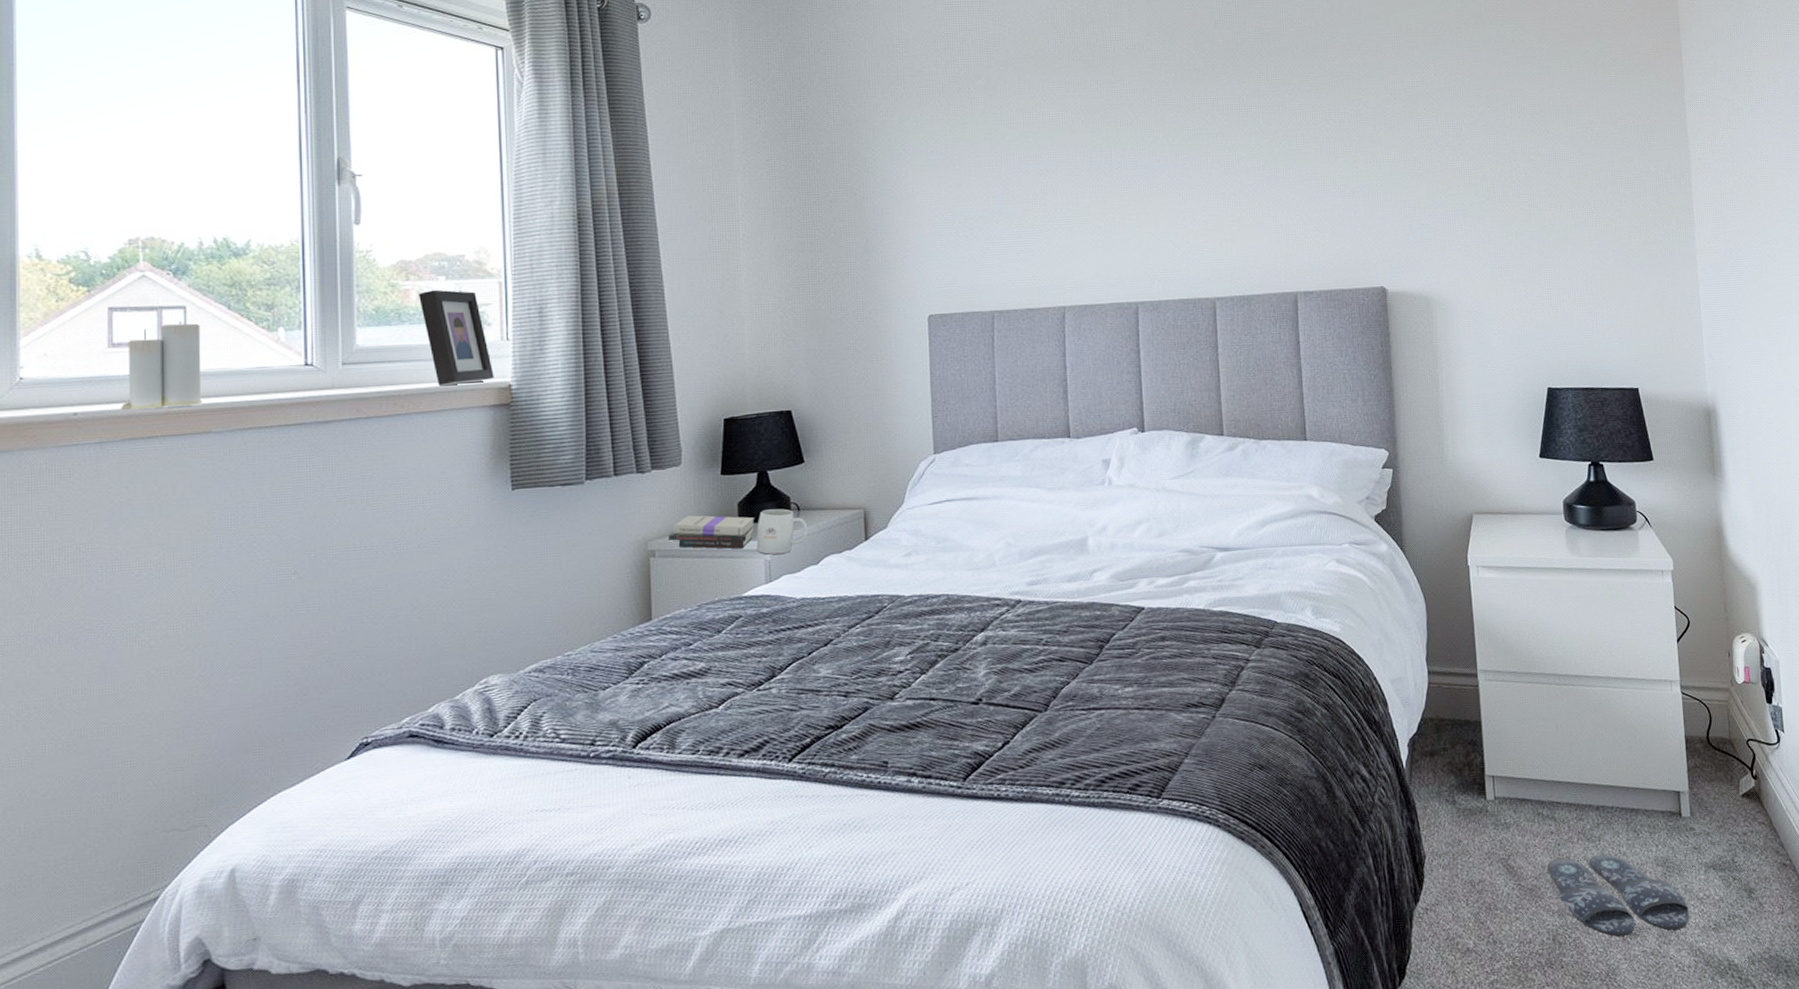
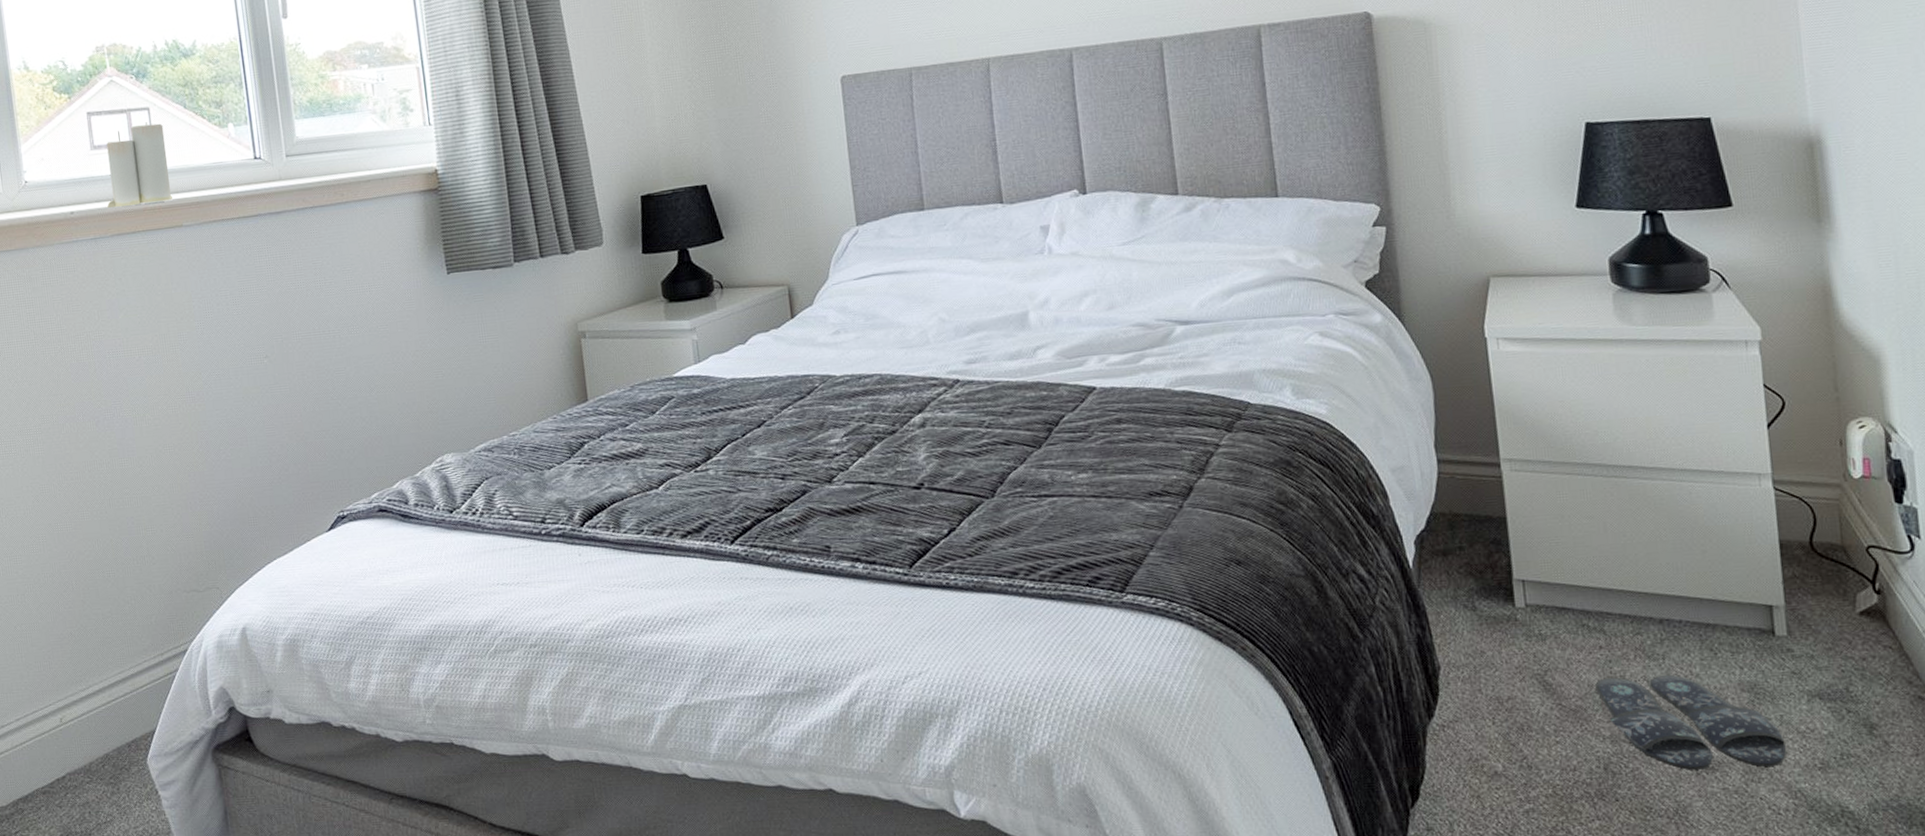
picture frame: present [418,289,494,386] -> none [345,78,421,174]
books: present [668,515,755,549] -> none [597,295,679,329]
mug: present [756,508,808,555] -> none [681,287,733,334]

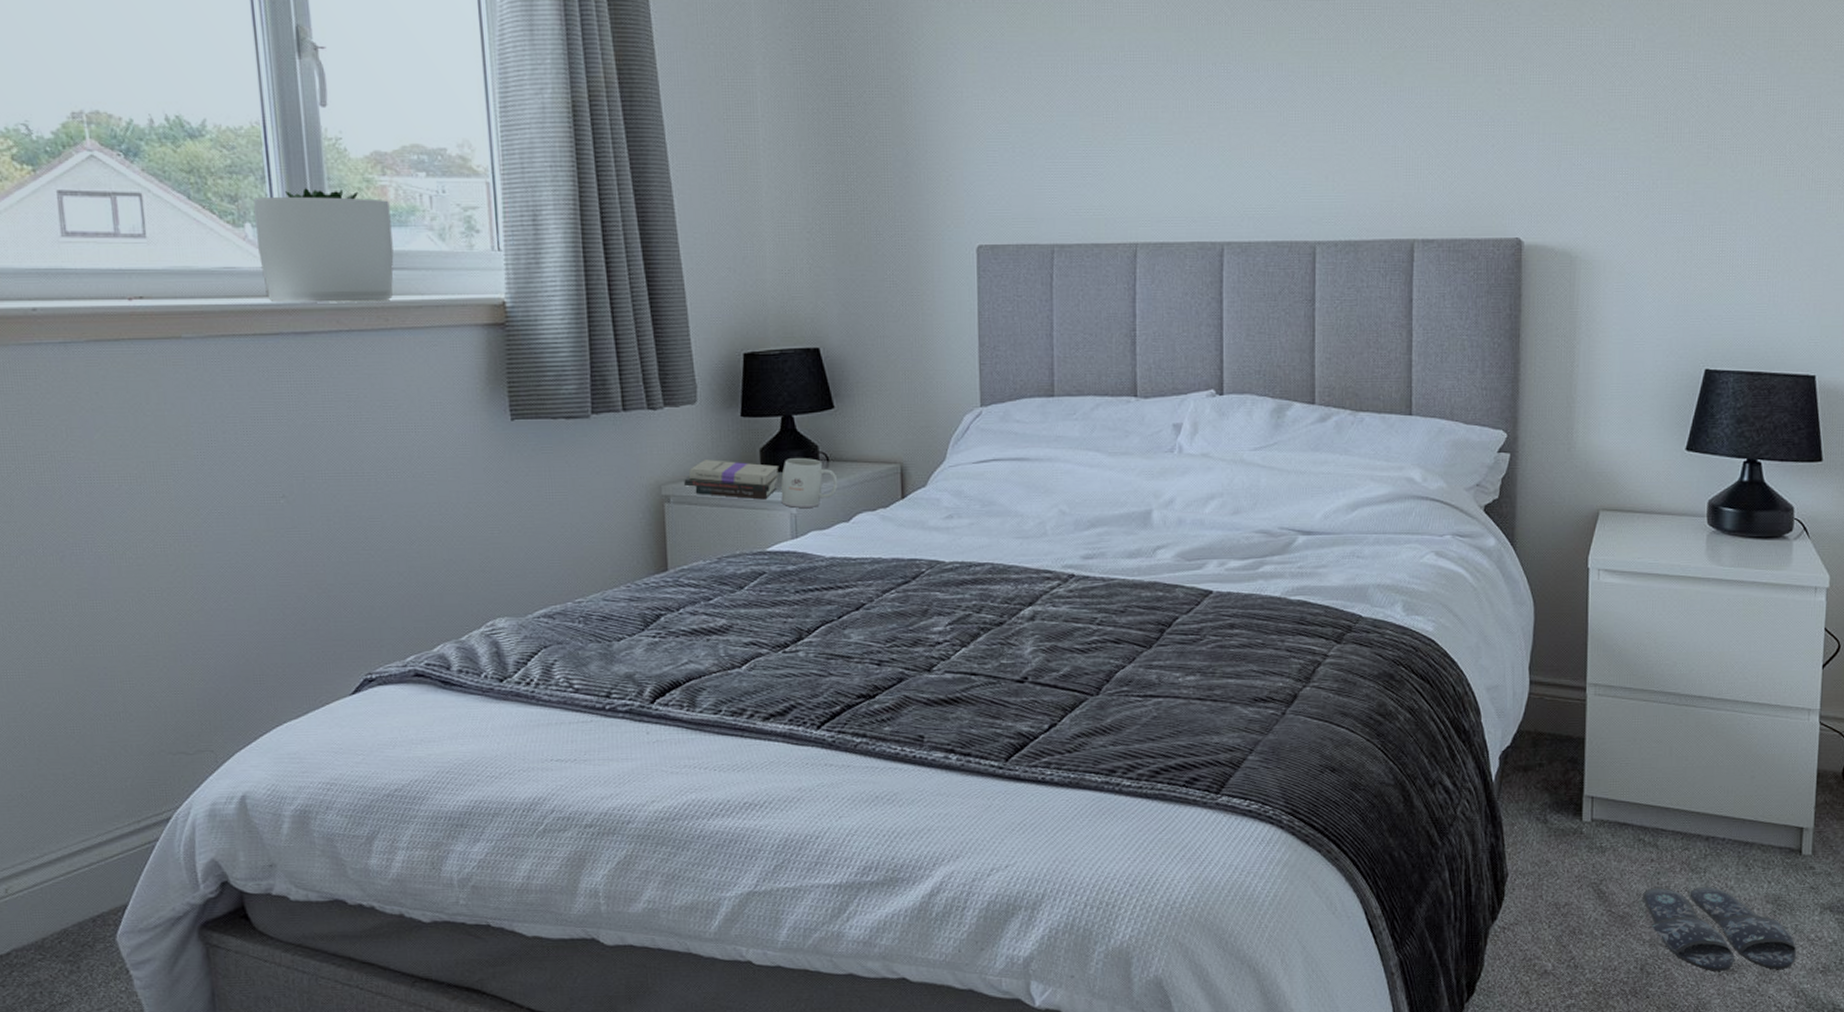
candle: present [106,122,172,209] -> none [82,210,169,309]
planter: none [234,87,346,189] -> present [253,188,394,303]
books: none [597,295,679,329] -> present [684,460,779,500]
mug: none [681,287,733,334] -> present [781,458,838,508]

